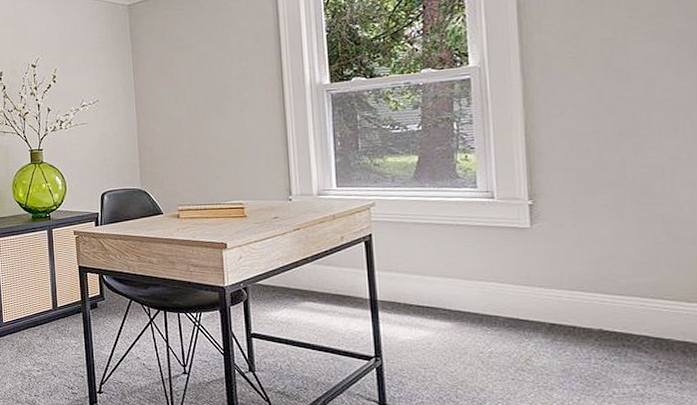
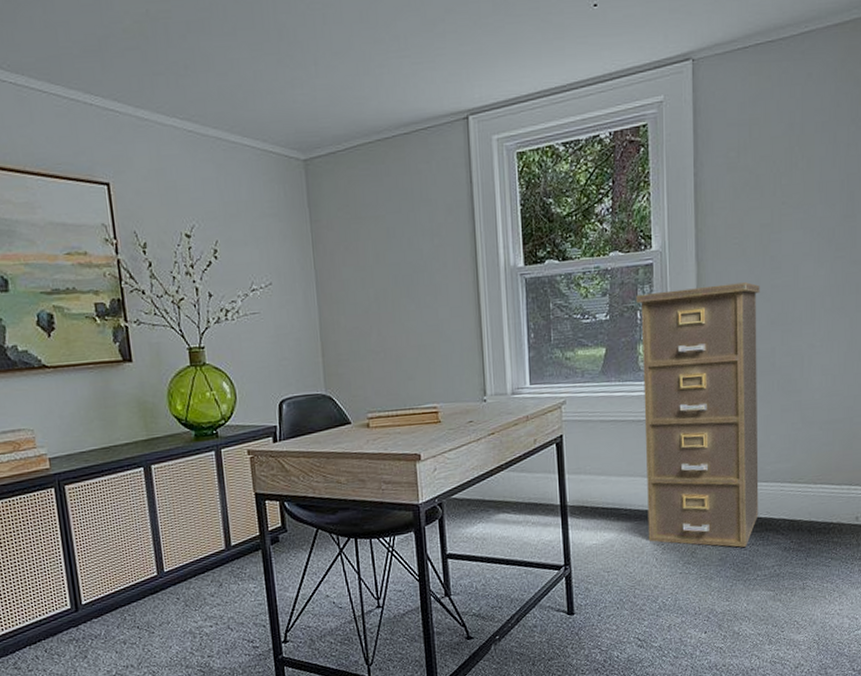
filing cabinet: none [452,94,612,361] -> present [636,282,760,547]

